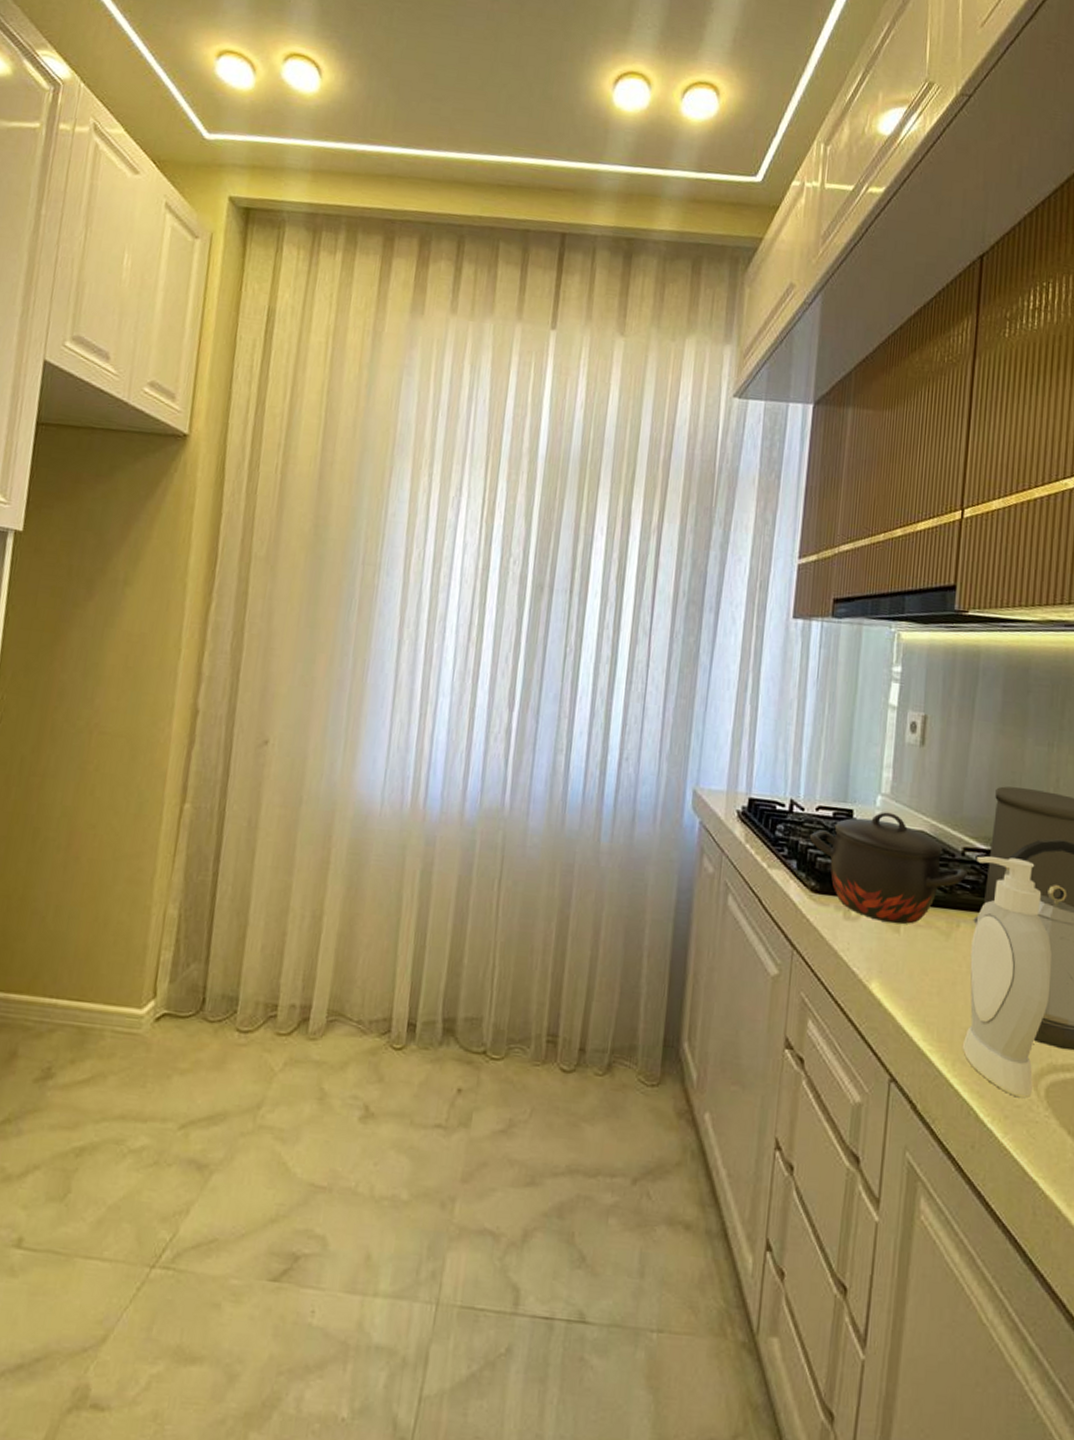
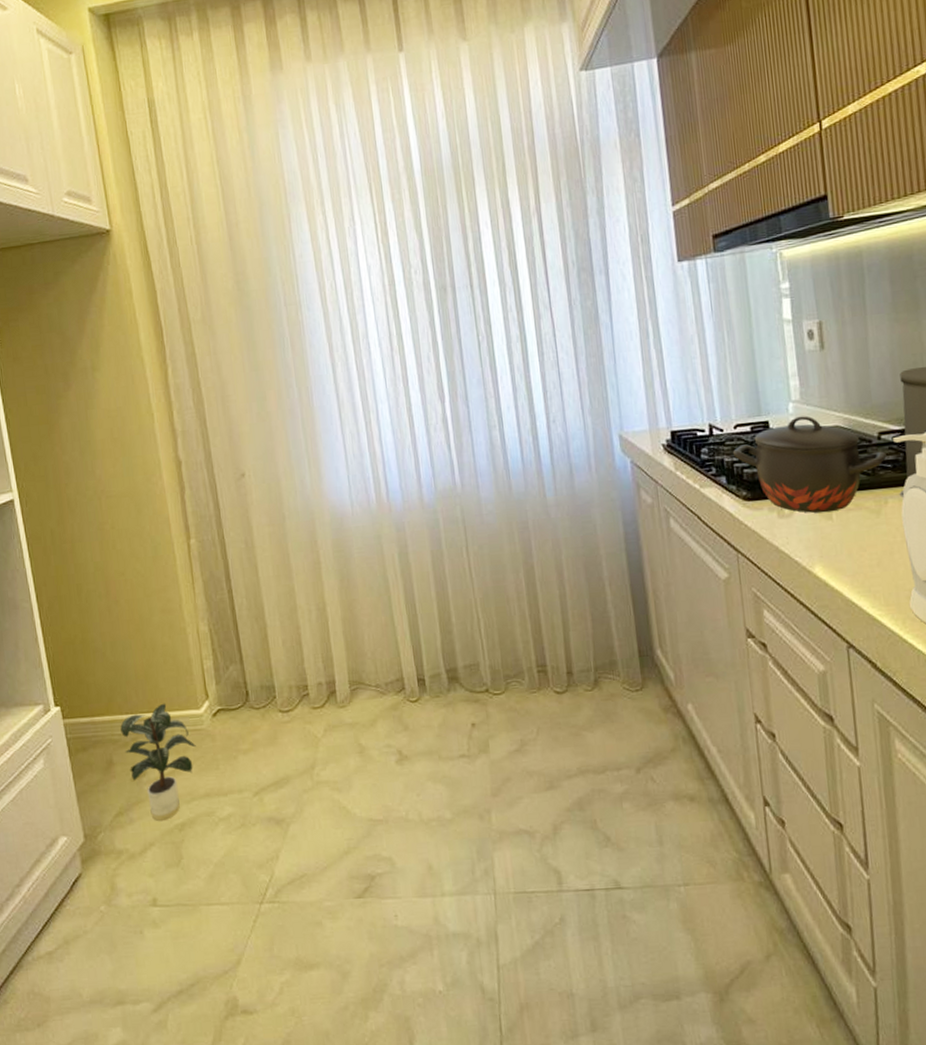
potted plant: none [34,992,125,1141] -> present [120,703,196,822]

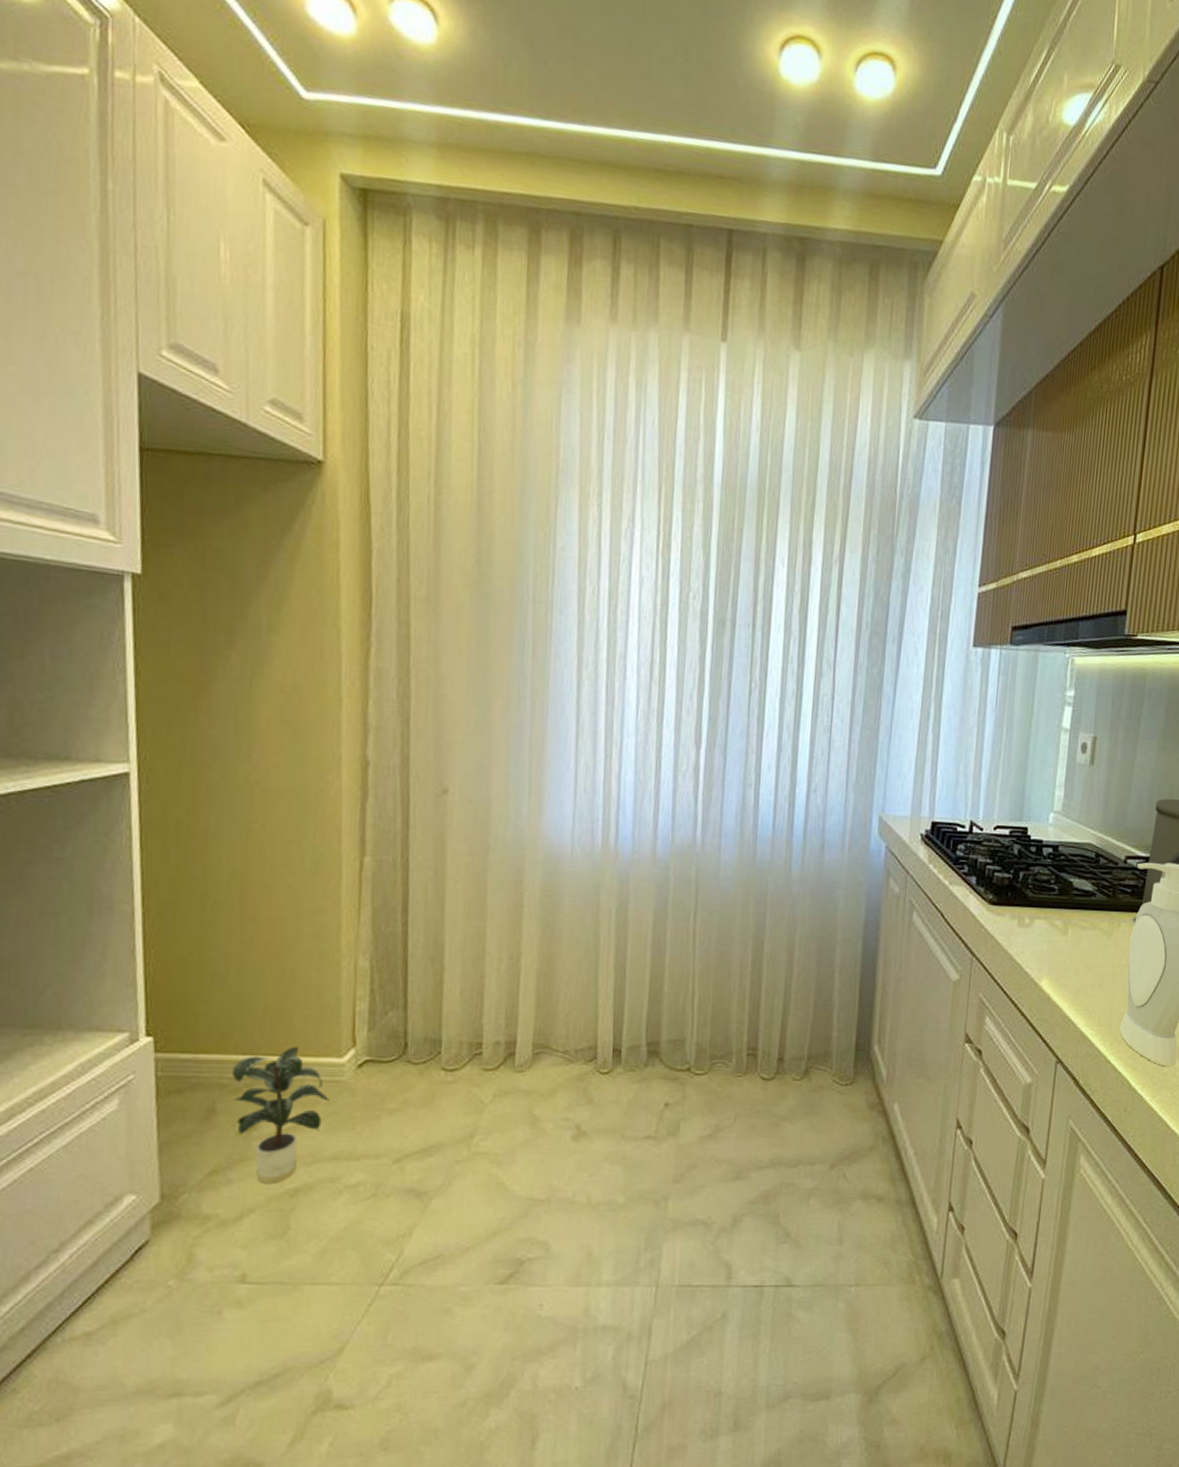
cooking pot: present [732,416,887,513] -> none [987,828,1129,928]

